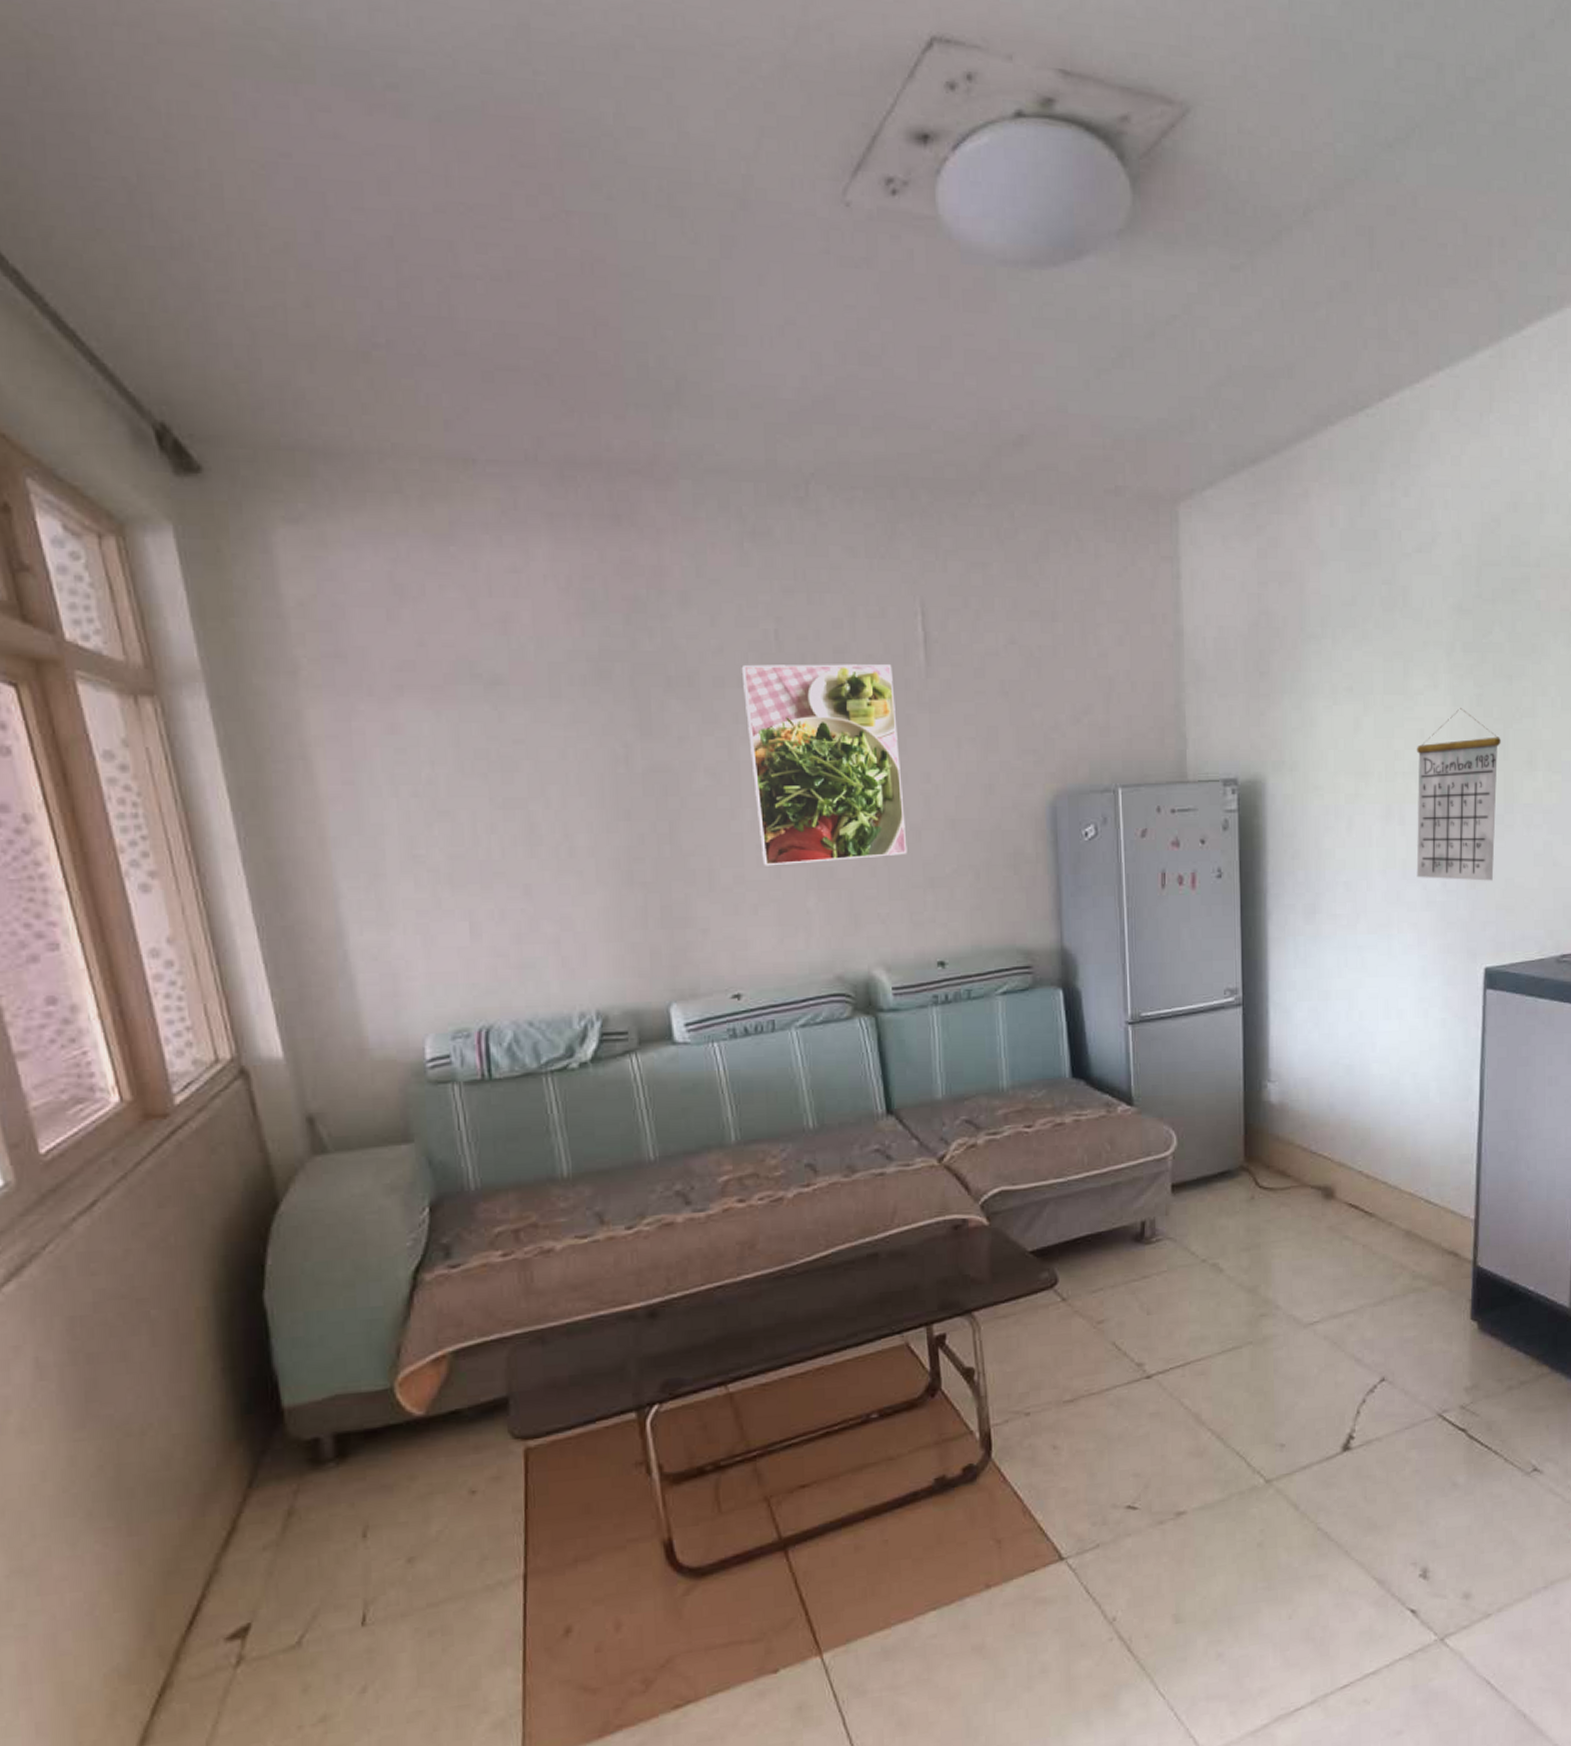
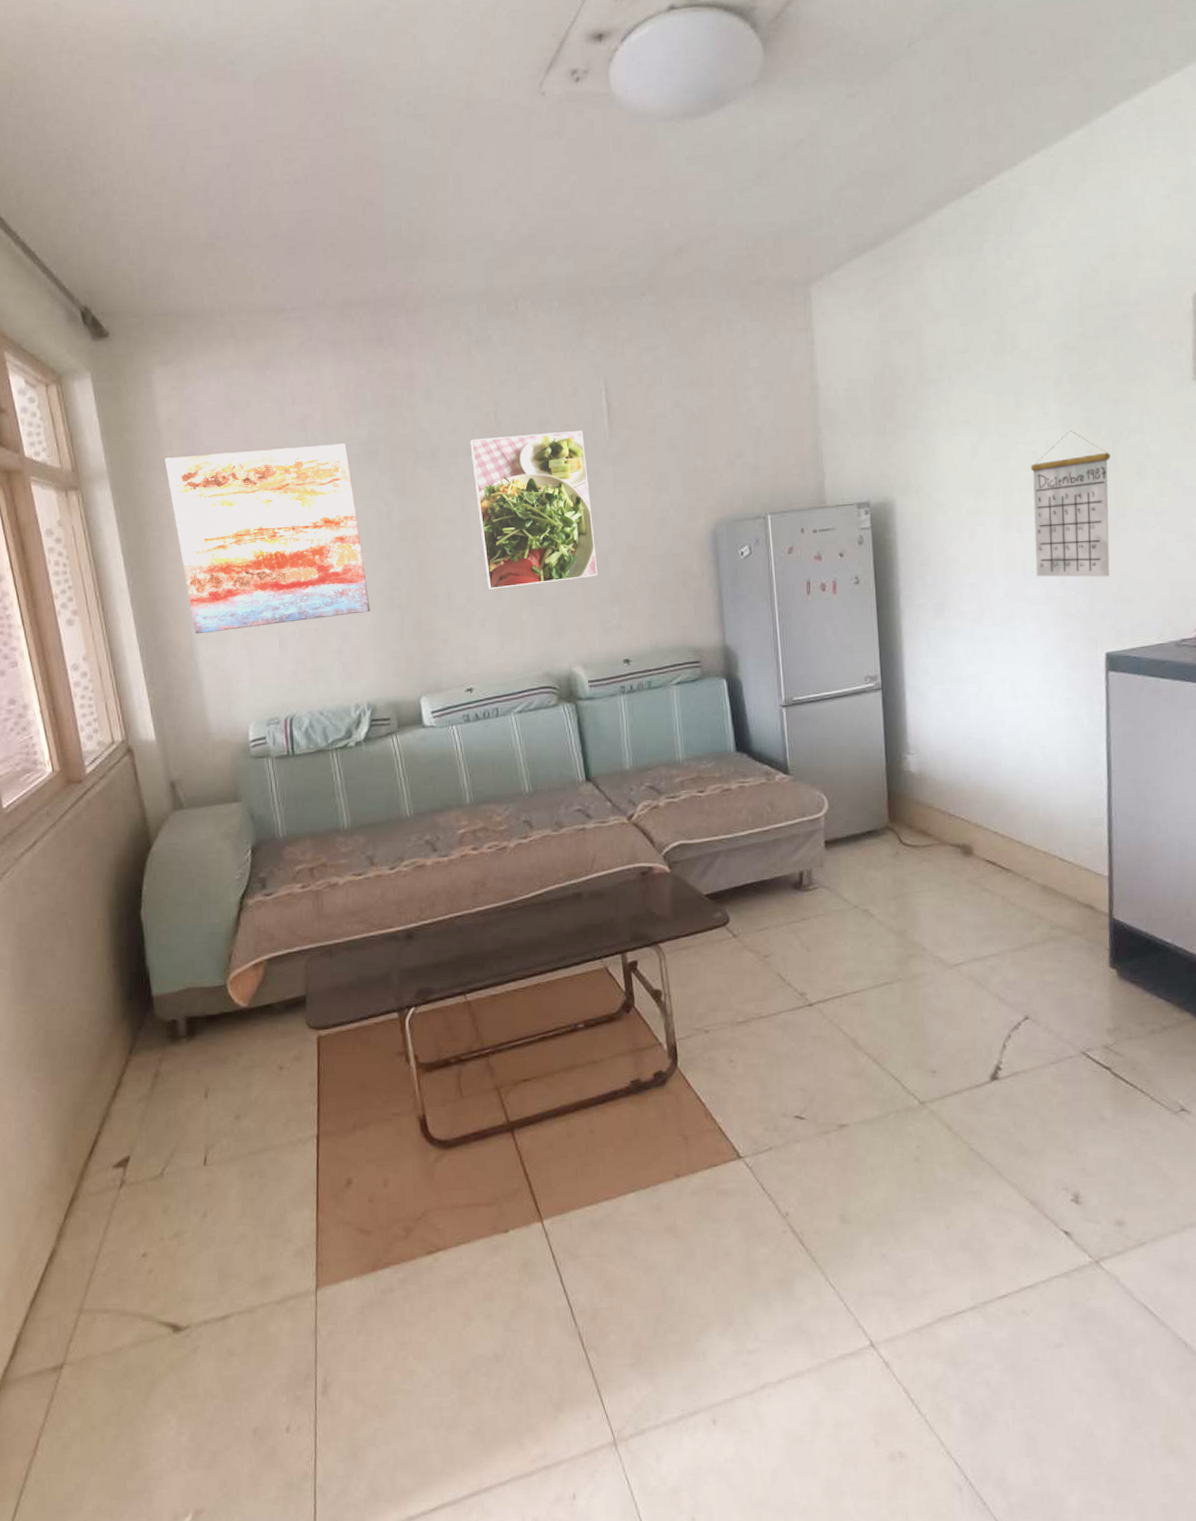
wall art: none [293,656,601,912] -> present [164,443,370,634]

